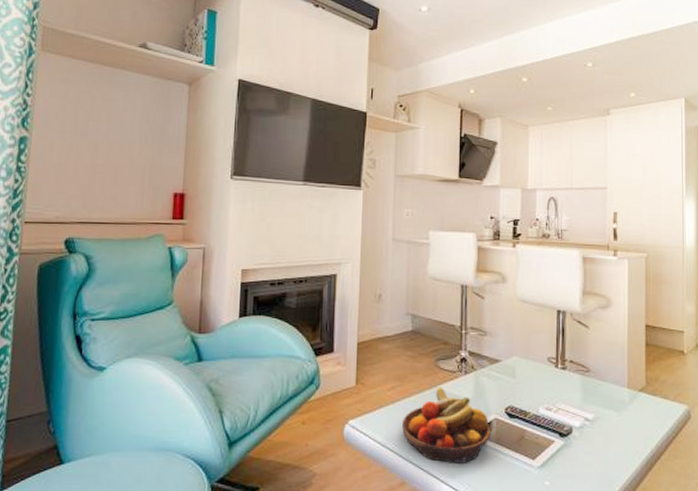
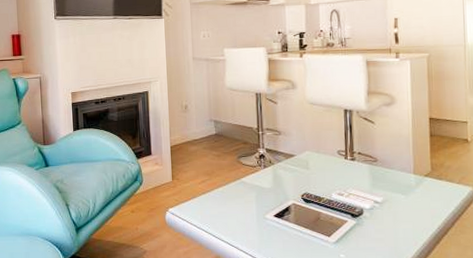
fruit bowl: present [402,386,491,463] -> none [213,178,291,241]

